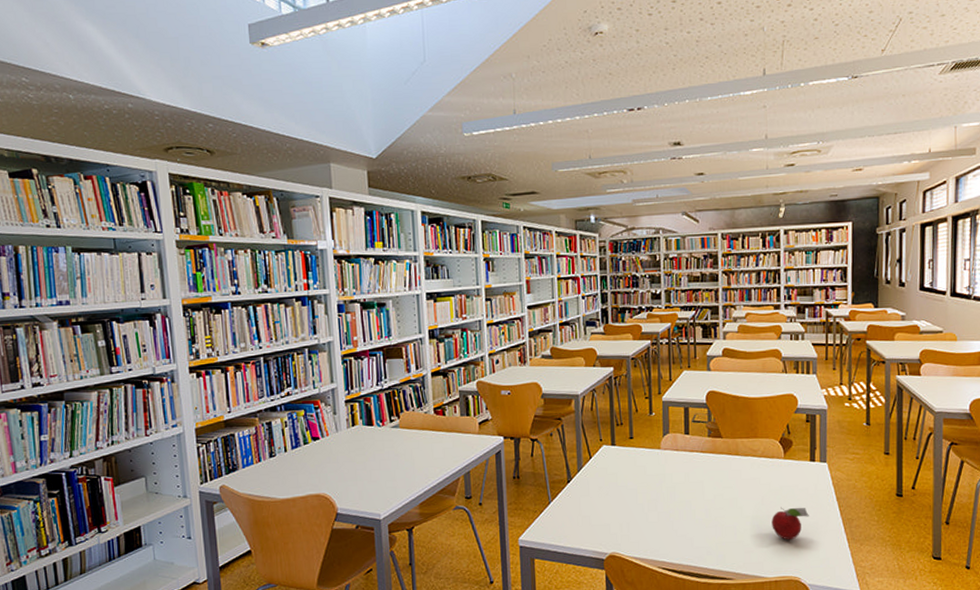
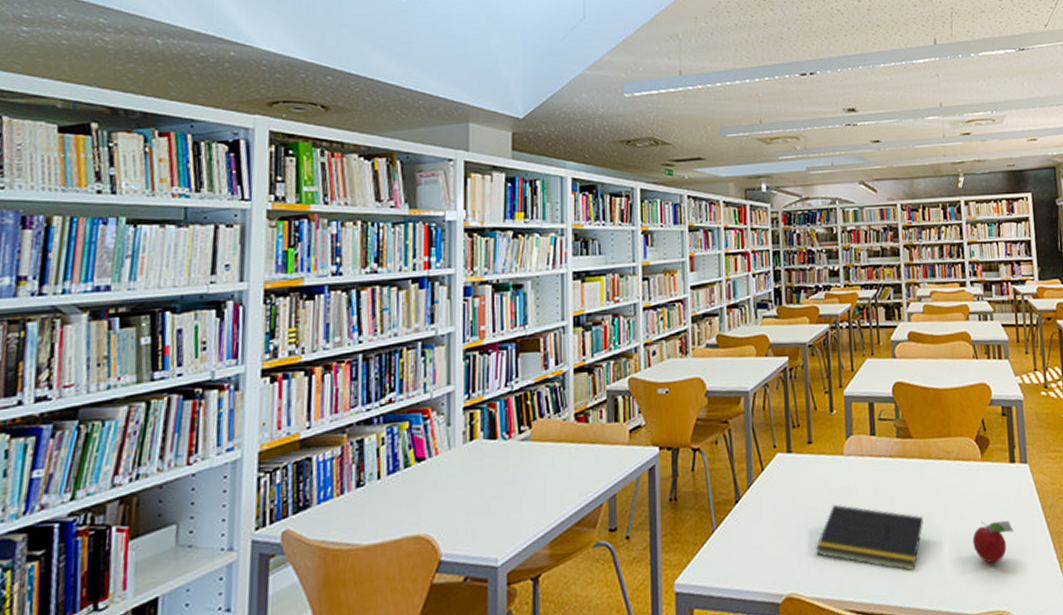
notepad: none [634,487,728,542] -> present [815,504,923,571]

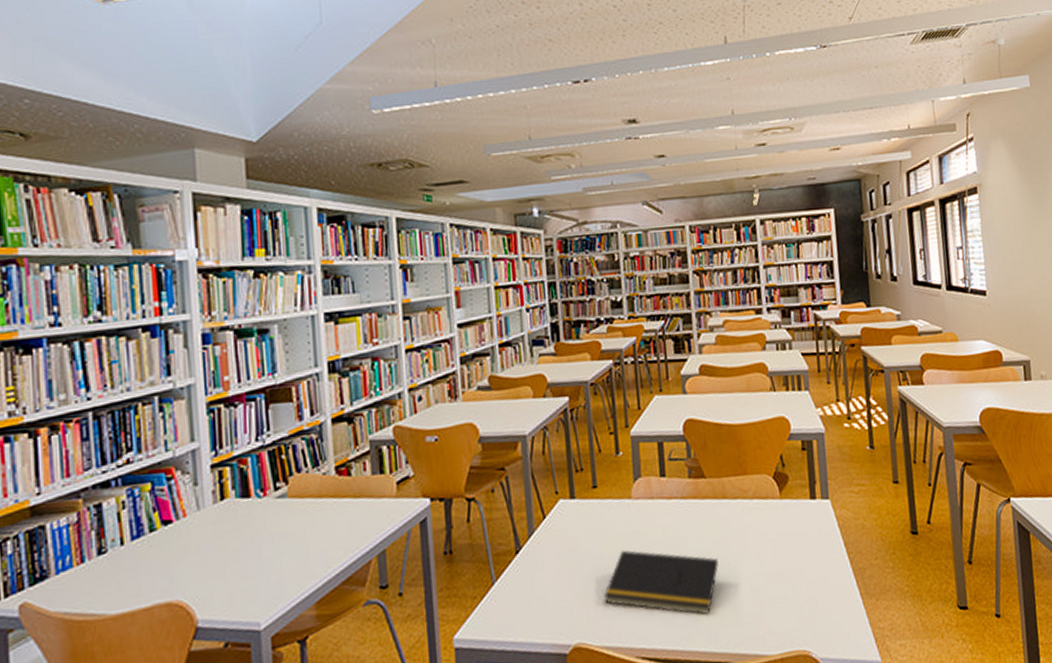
fruit: present [972,520,1014,564] -> none [771,558,815,603]

